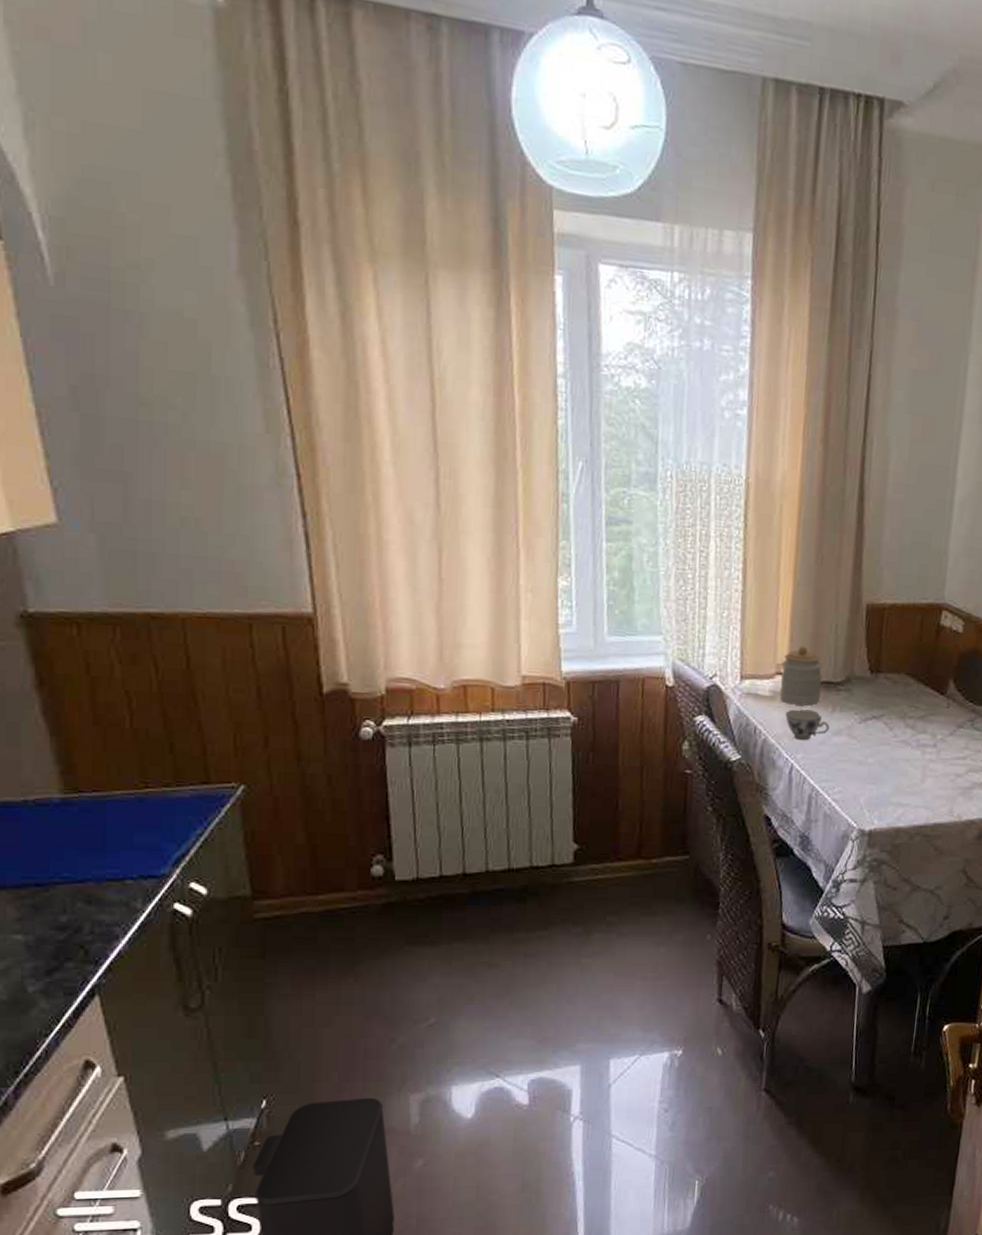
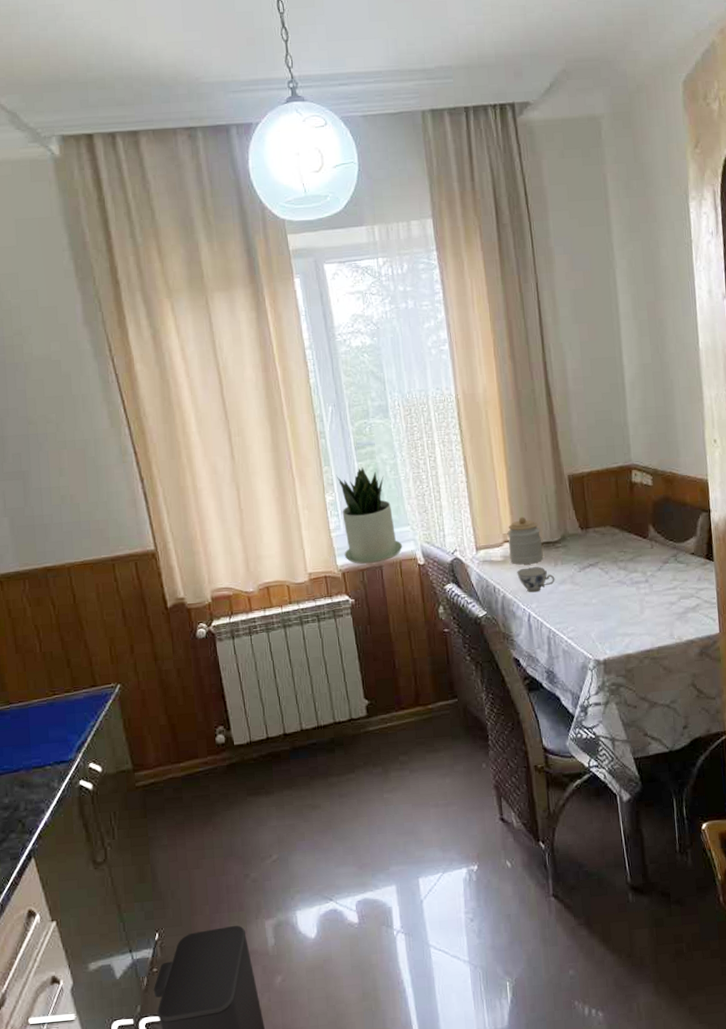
planter: none [572,549,650,677] -> present [337,467,403,565]

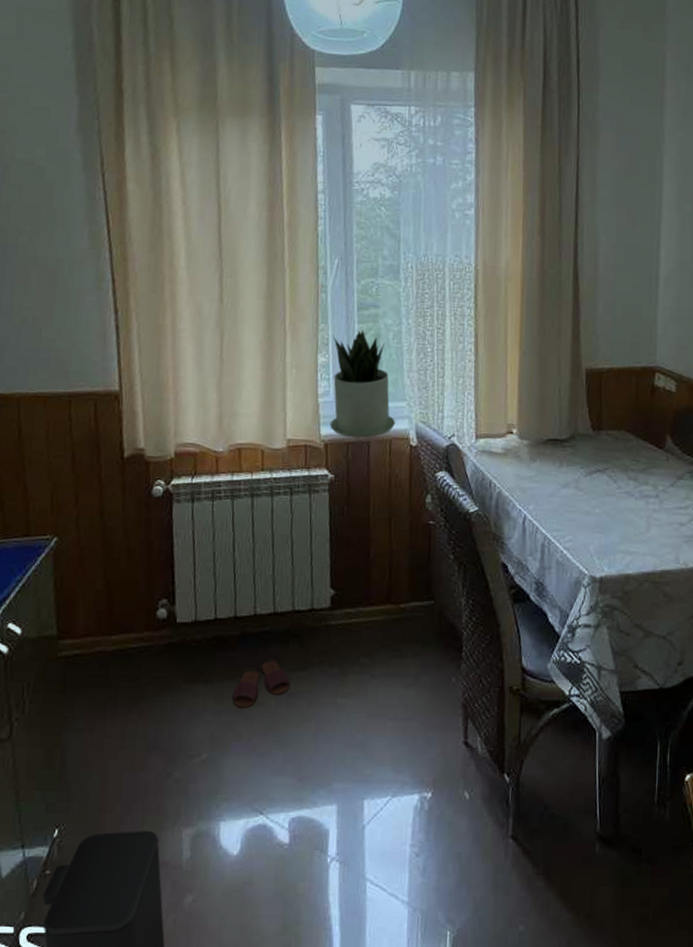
slippers: none [292,768,340,812] -> present [232,661,290,709]
jar: present [507,516,543,565] -> none [511,407,549,461]
teacup: present [517,566,555,593] -> none [517,464,558,493]

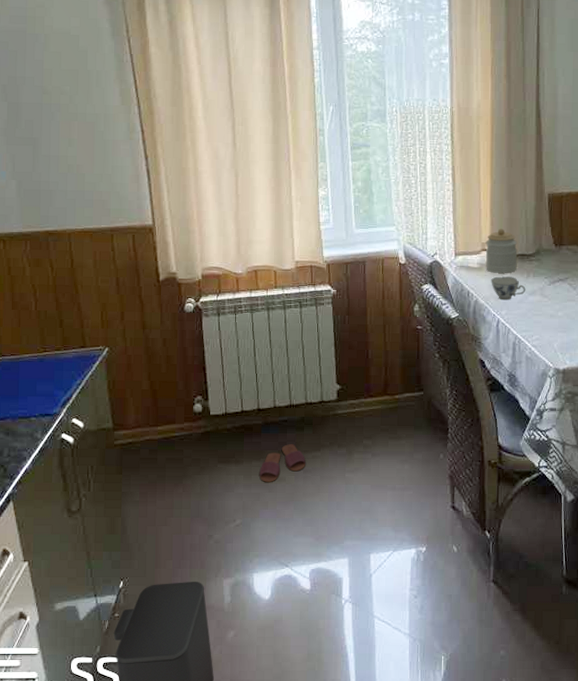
planter: present [329,330,396,439] -> none [331,166,387,259]
jar: none [511,407,549,461] -> present [485,228,518,273]
teacup: none [517,464,558,493] -> present [491,276,526,301]

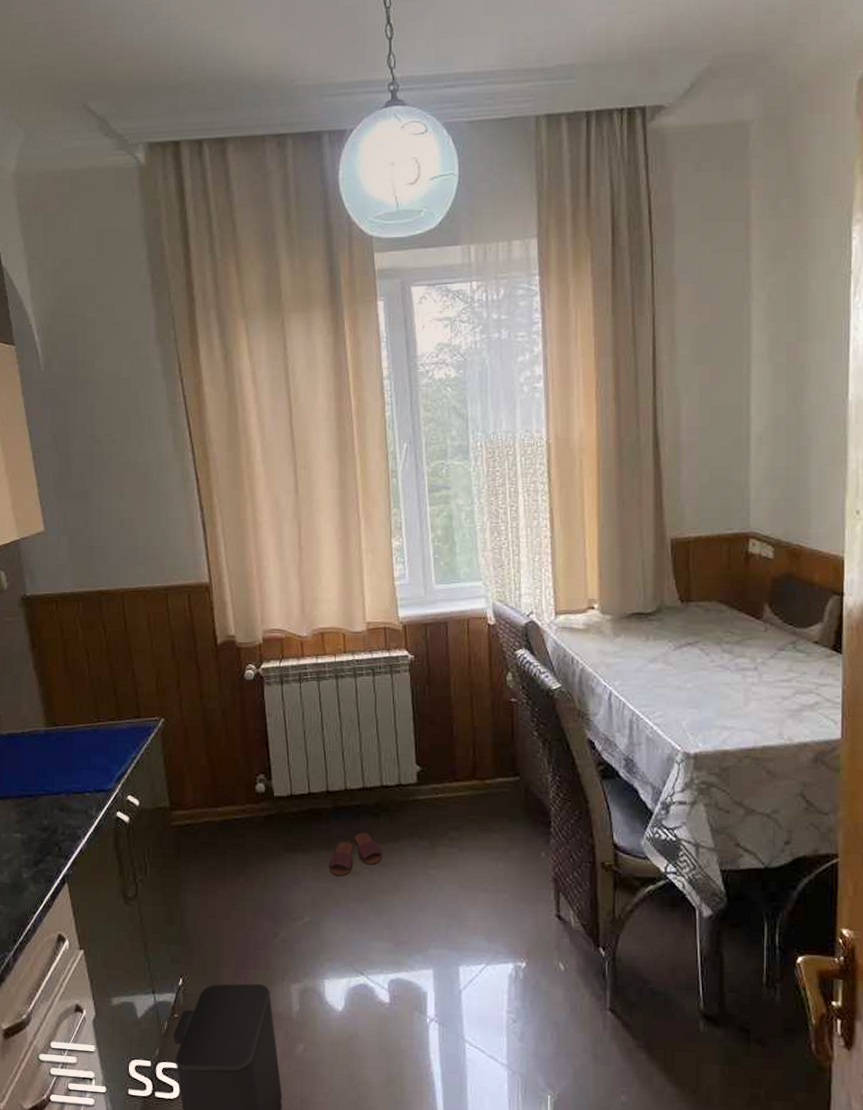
jar: present [485,228,518,273] -> none [593,581,633,636]
teacup: present [491,276,526,301] -> none [600,640,645,669]

